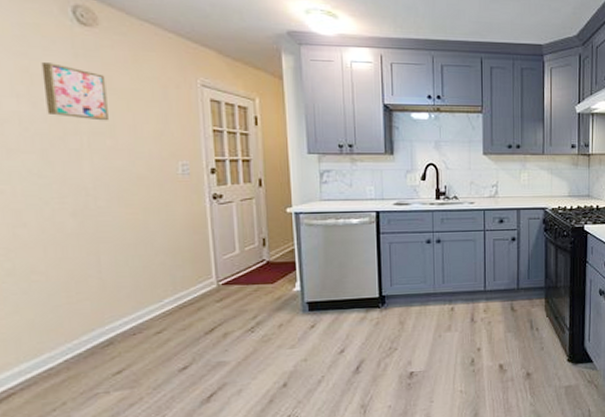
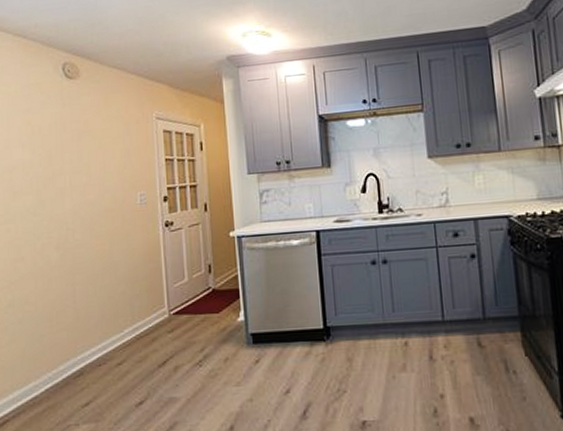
wall art: present [41,62,108,121] -> none [40,114,85,161]

